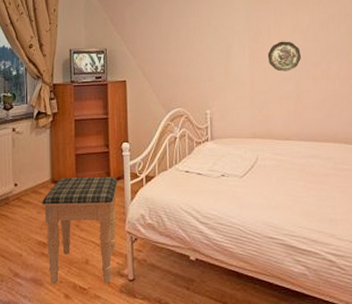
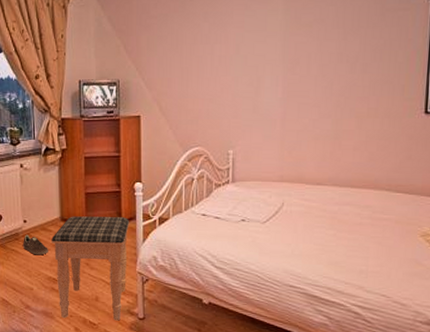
sneaker: none [13,198,39,219] -> present [23,234,48,255]
decorative plate: present [267,41,301,72] -> none [304,72,345,108]

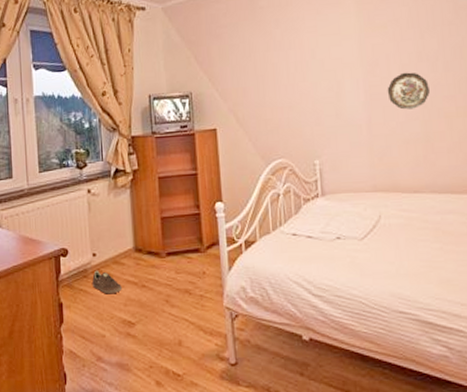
footstool: present [51,216,130,321] -> none [125,242,213,369]
decorative plate: none [304,72,345,108] -> present [387,72,430,110]

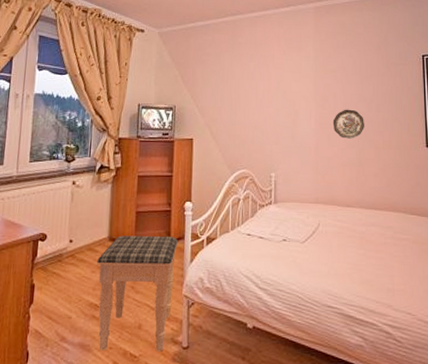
sneaker: present [92,270,122,294] -> none [66,255,93,279]
footstool: none [125,242,213,369] -> present [97,235,179,351]

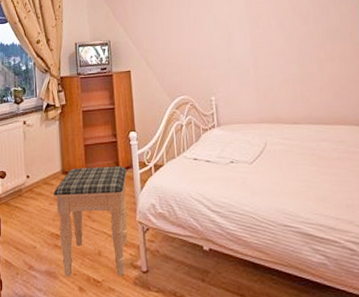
decorative plate: present [332,109,364,139] -> none [269,25,304,55]

